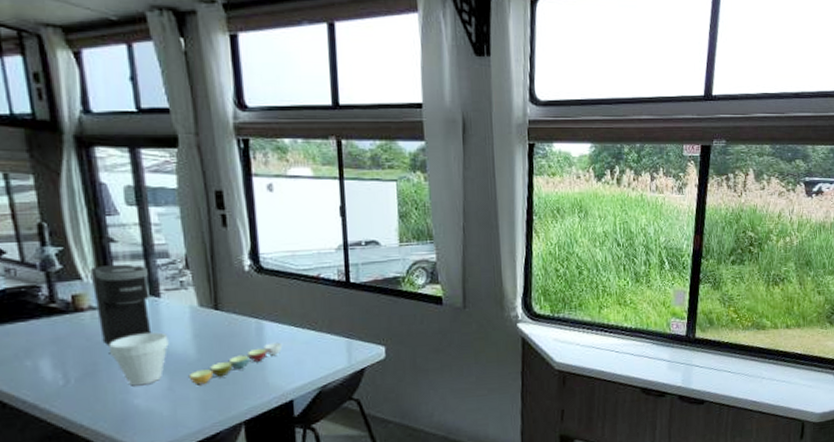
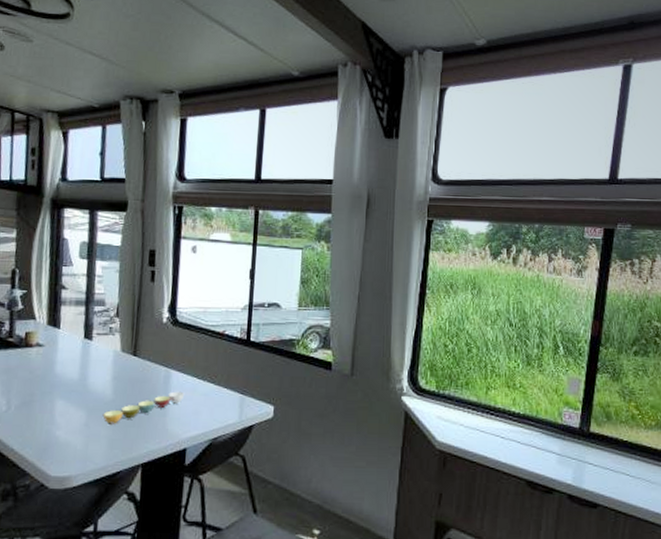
coffee maker: present [90,264,152,346] -> none [41,308,86,380]
cup: present [108,332,169,386] -> none [45,371,93,419]

